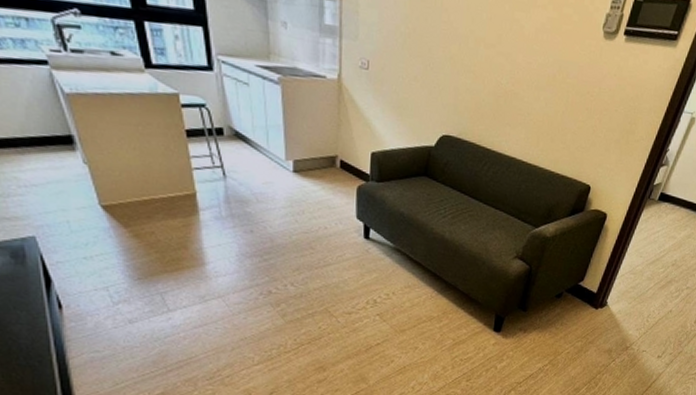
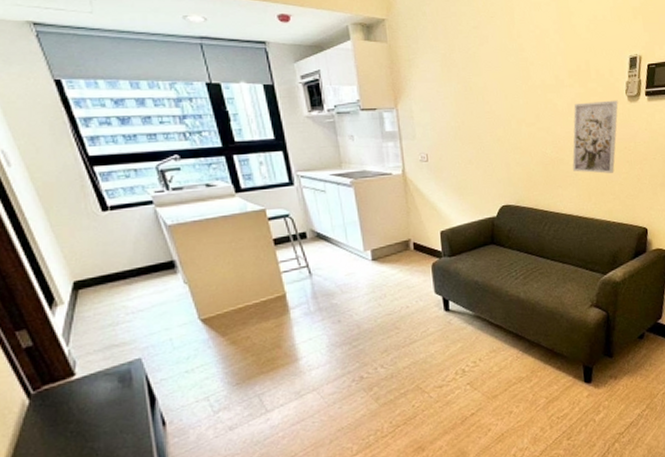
wall art: none [526,30,592,119] -> present [572,100,618,174]

